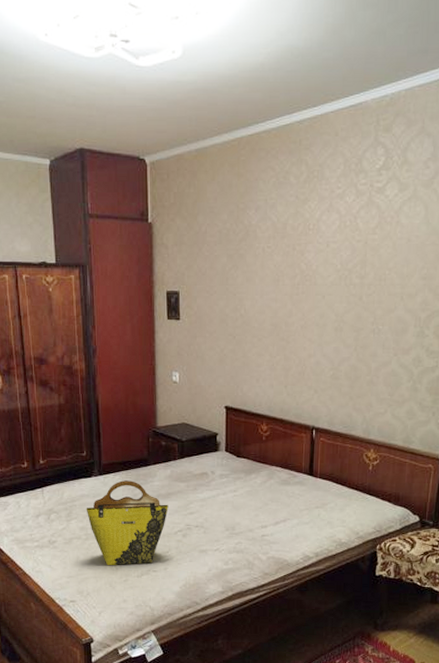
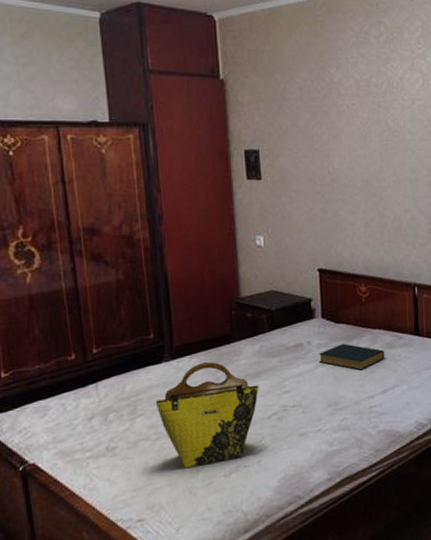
hardback book: none [221,476,280,502] -> present [319,343,385,371]

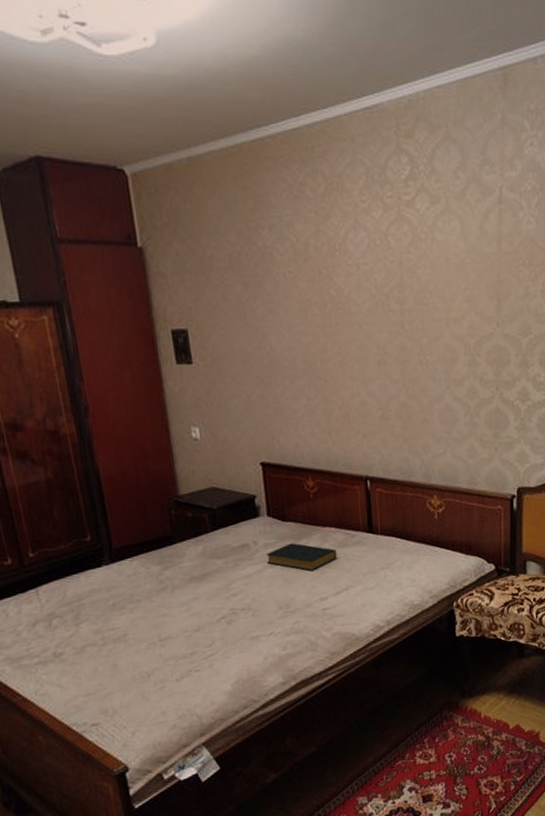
tote bag: present [155,362,259,468] -> none [98,564,206,673]

